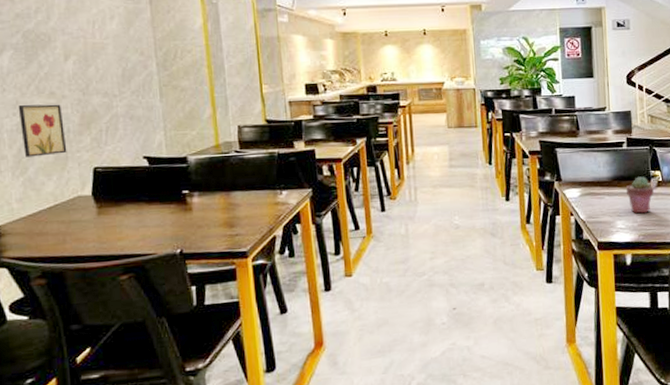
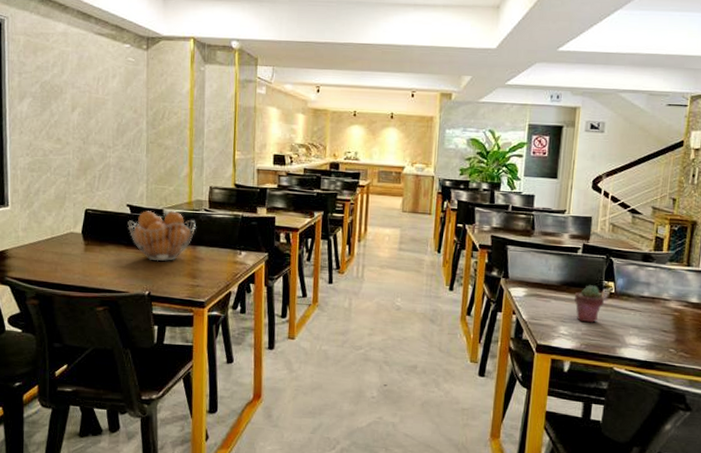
wall art: present [18,104,67,157] -> none [31,146,66,194]
fruit basket: none [147,157,227,215] -> present [127,211,196,262]

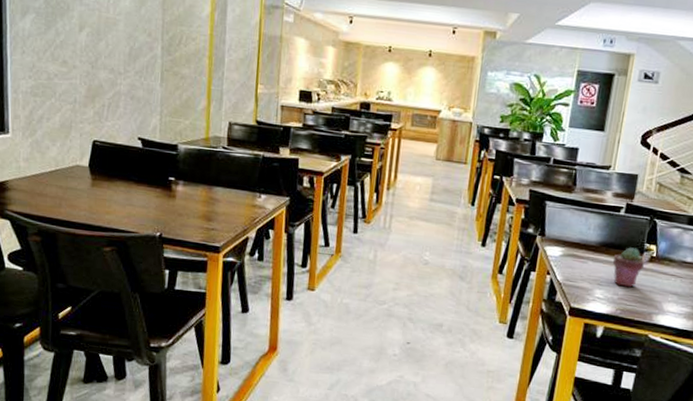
fruit basket: present [127,211,196,262] -> none [138,145,213,201]

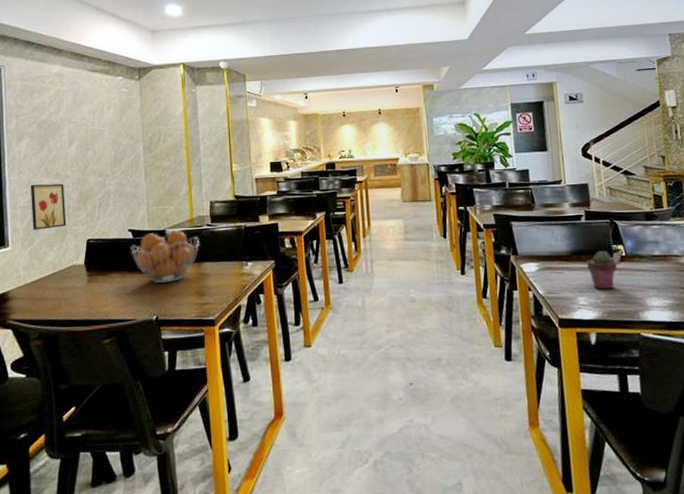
wall art: none [34,68,72,123] -> present [30,183,67,230]
fruit basket: none [138,145,213,201] -> present [130,230,199,284]

